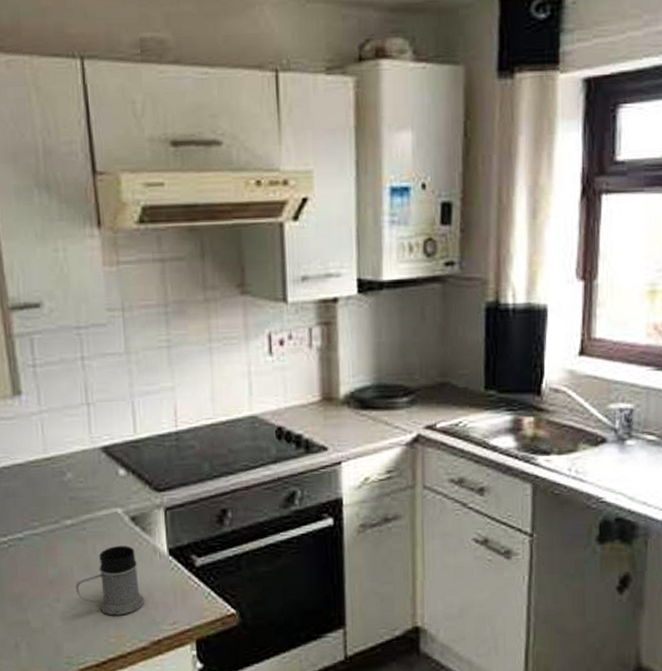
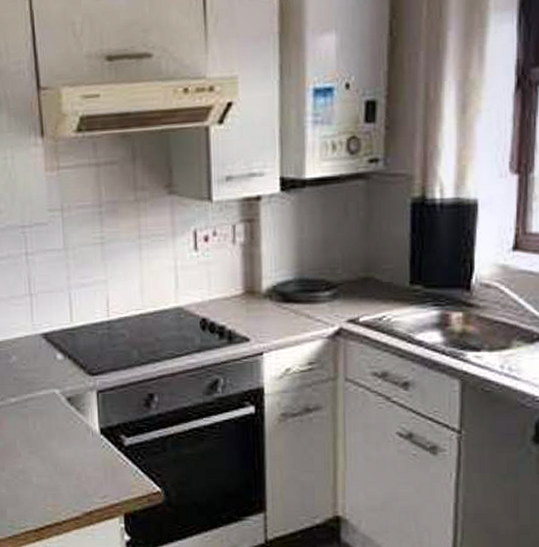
mug: present [76,546,144,616] -> none [18,424,78,487]

